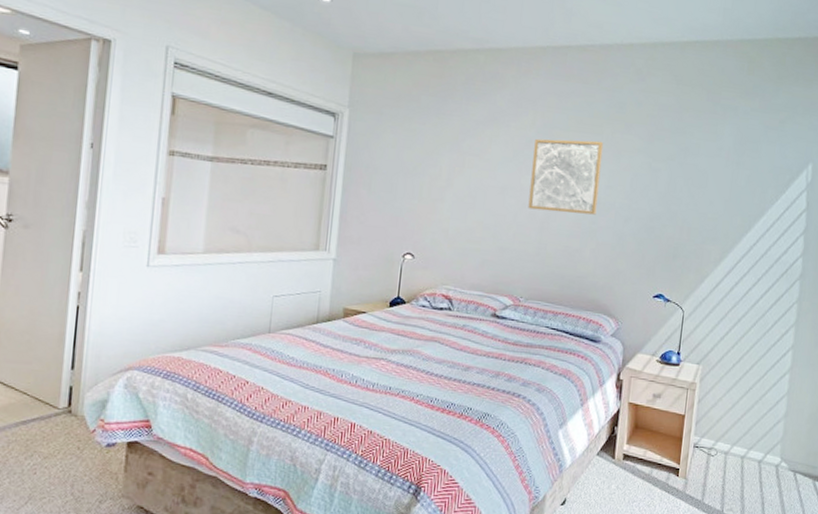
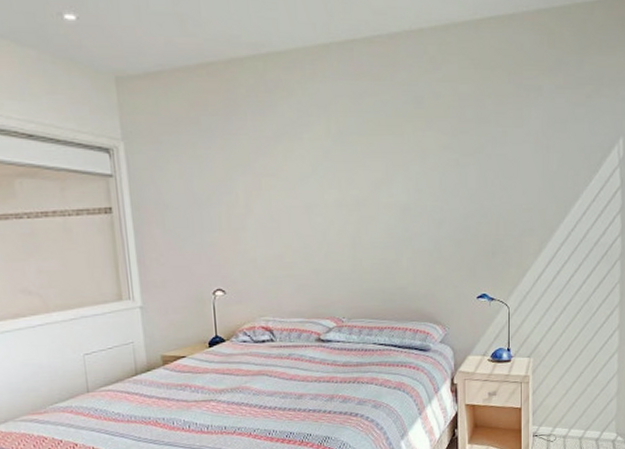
wall art: present [528,138,604,215] -> none [333,142,408,225]

